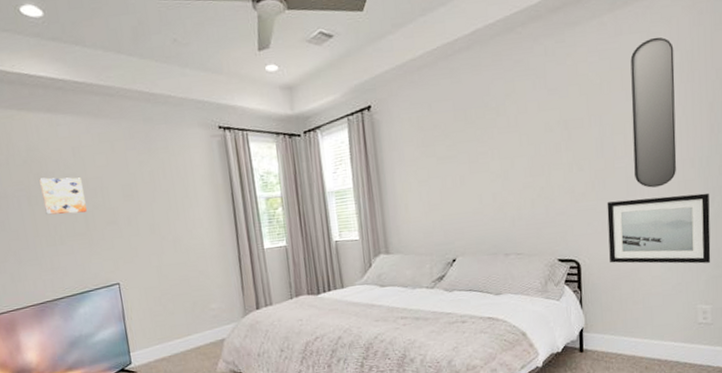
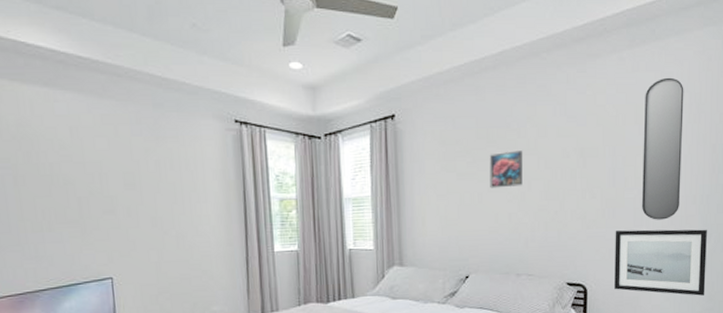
wall art: present [39,177,87,215] -> none [29,157,81,199]
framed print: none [469,129,505,170] -> present [489,150,523,189]

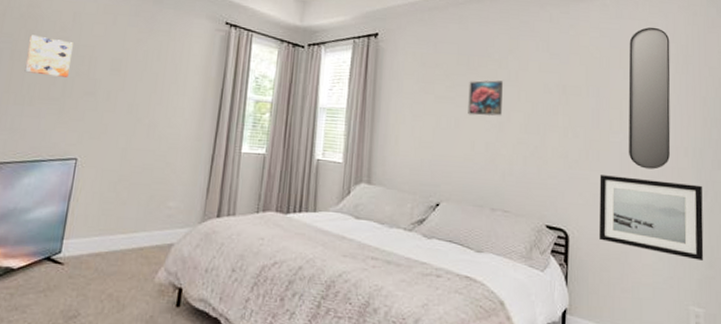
wall art: none [29,157,81,199] -> present [24,35,73,77]

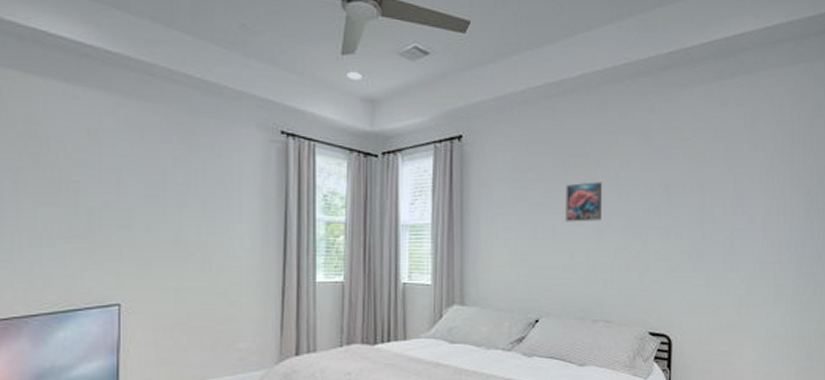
wall art: present [24,35,73,77] -> none [35,159,93,209]
wall art: present [599,175,704,260] -> none [702,276,803,353]
home mirror: present [628,27,671,170] -> none [732,113,776,266]

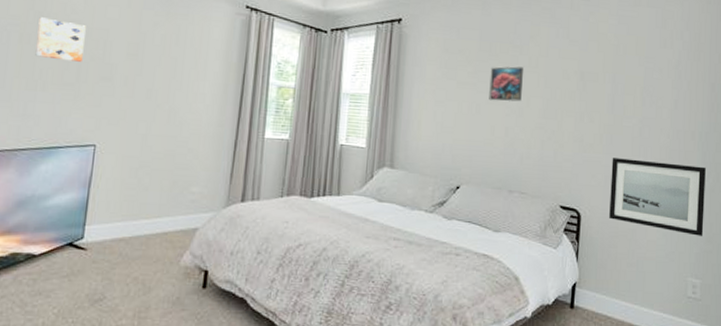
wall art: none [35,159,93,209] -> present [35,17,86,62]
wall art: none [702,276,803,353] -> present [609,158,706,236]

